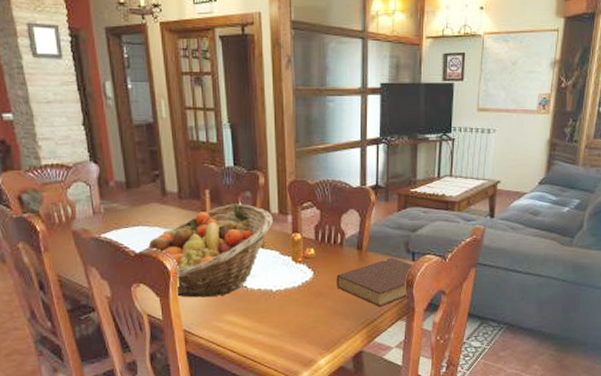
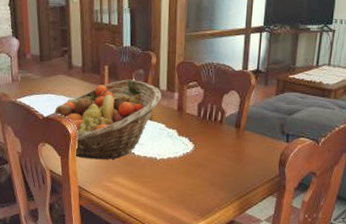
pepper shaker: present [290,232,316,262] -> none [174,108,198,135]
book: present [336,257,415,307] -> none [214,137,288,182]

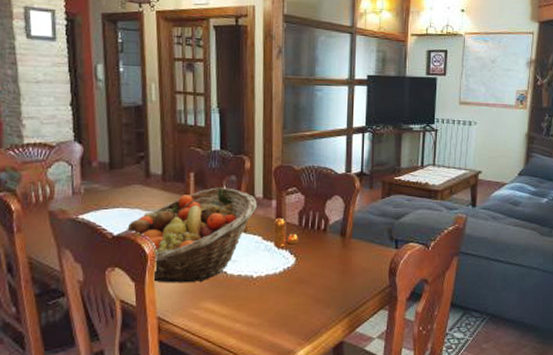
pepper shaker: none [174,108,198,135] -> present [273,218,299,247]

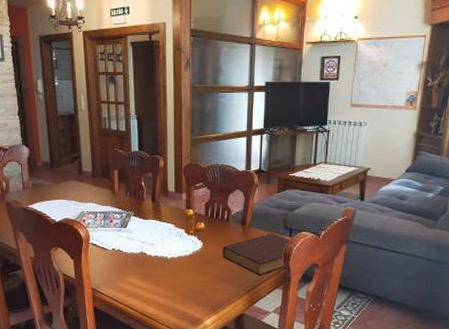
fruit basket: present [124,187,257,283] -> none [64,182,170,261]
book: none [319,245,398,296] -> present [222,233,292,276]

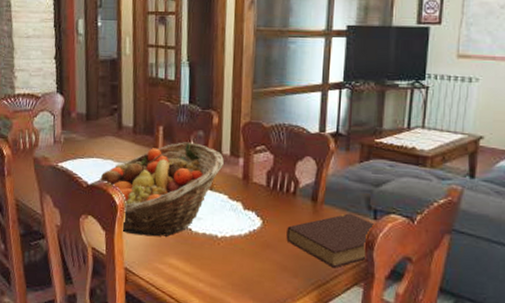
fruit basket: none [64,182,170,261] -> present [97,142,224,237]
pepper shaker: present [183,209,205,234] -> none [239,177,266,208]

